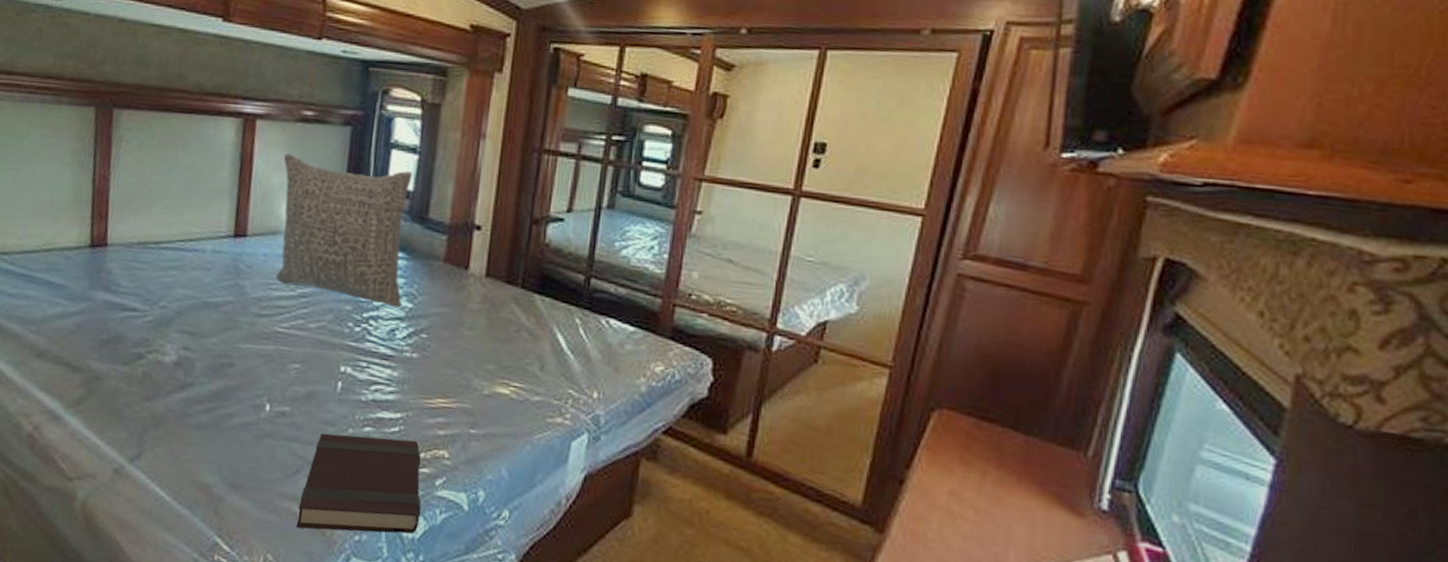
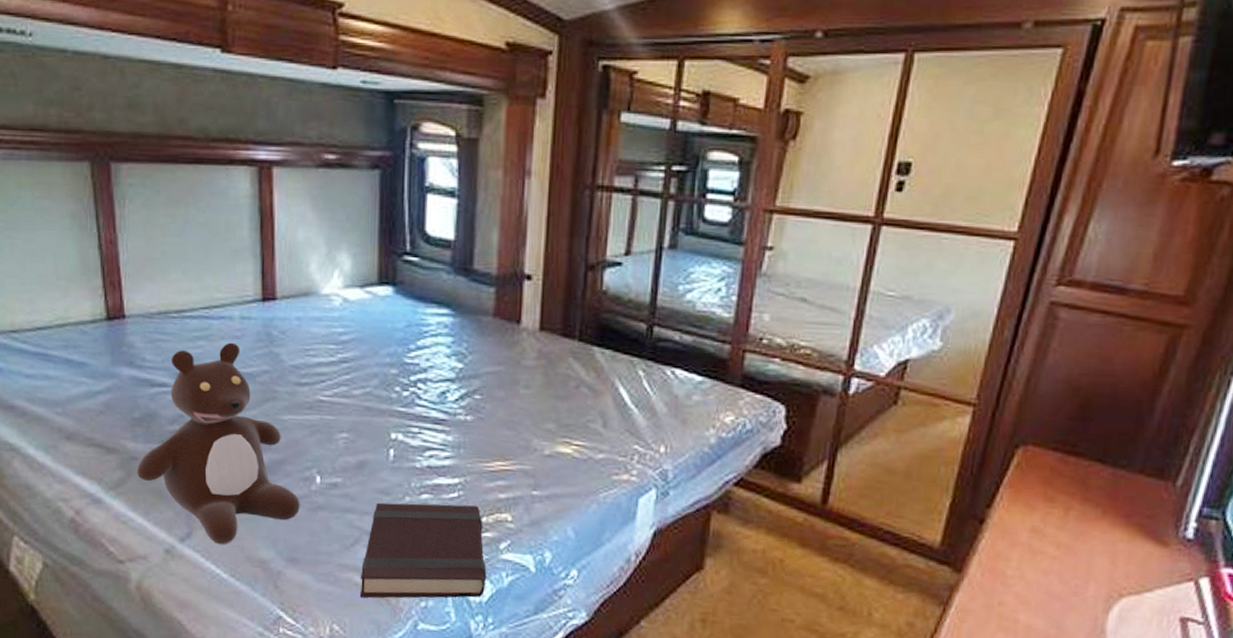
stuffed animal: none [97,273,248,468] -> present [137,342,300,545]
pillow: present [275,153,413,309] -> none [307,204,452,369]

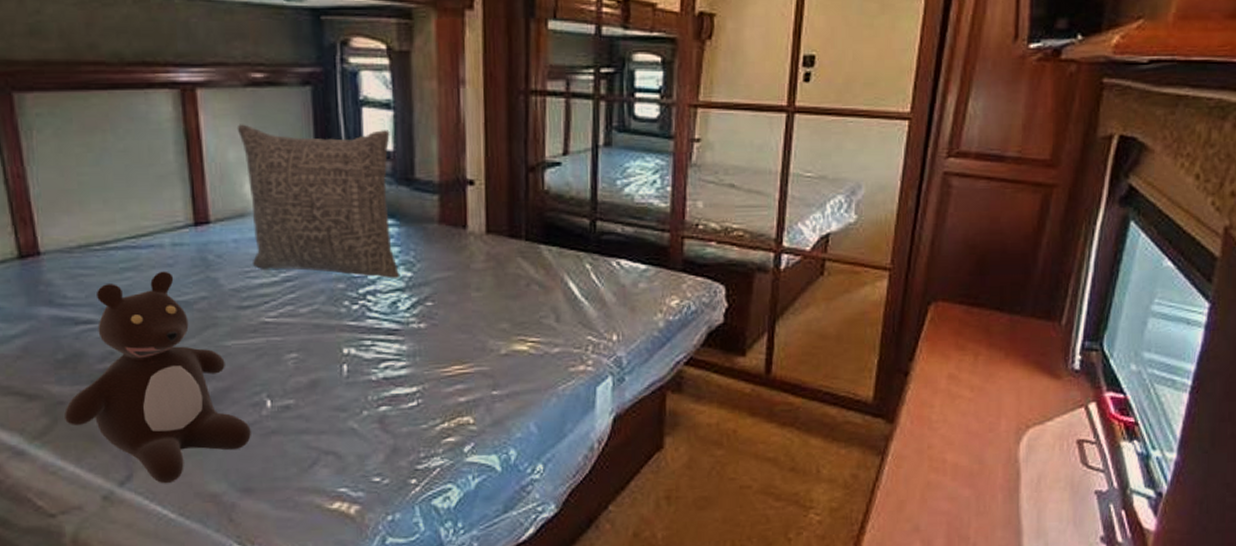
pillow: none [307,204,452,369] -> present [237,124,401,279]
book: present [359,502,487,598] -> none [321,411,453,519]

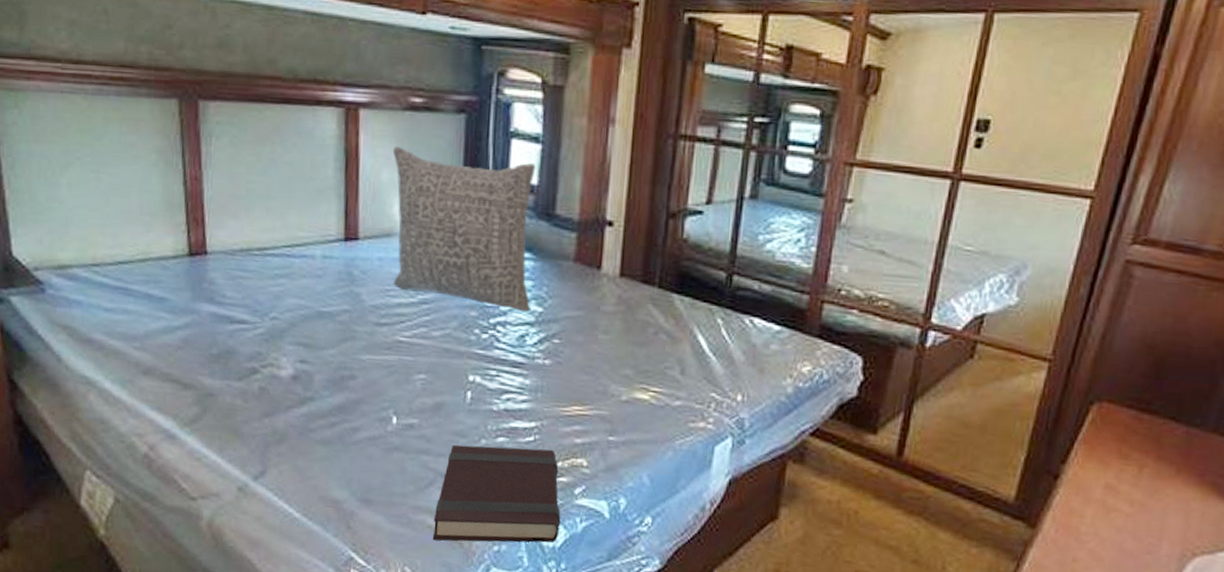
stuffed animal: present [64,271,251,484] -> none [213,281,376,484]
book: none [321,411,453,519] -> present [432,444,561,544]

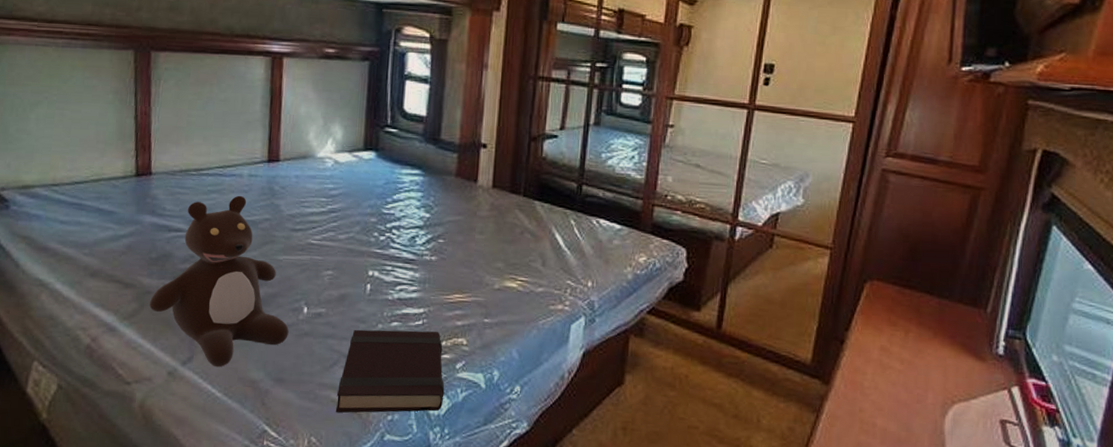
stuffed animal: none [213,281,376,484] -> present [150,195,289,368]
pillow: present [392,146,536,313] -> none [307,86,425,219]

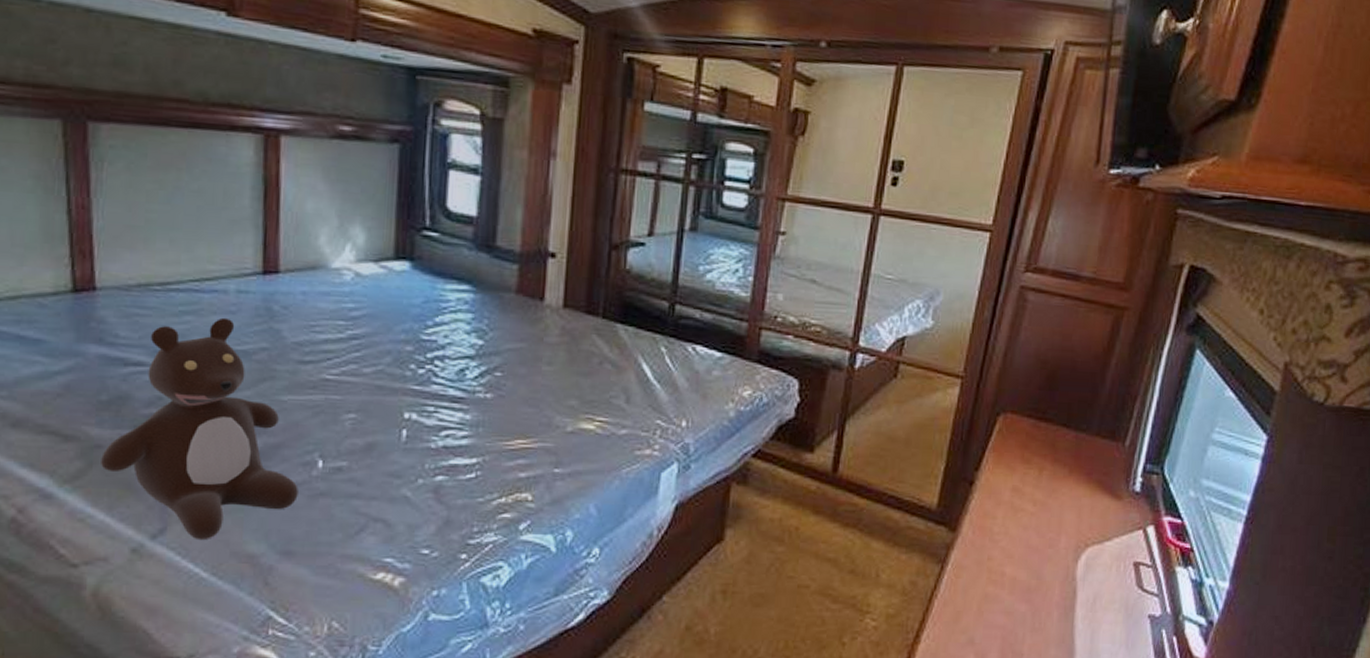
book: present [335,329,445,413] -> none [363,485,505,590]

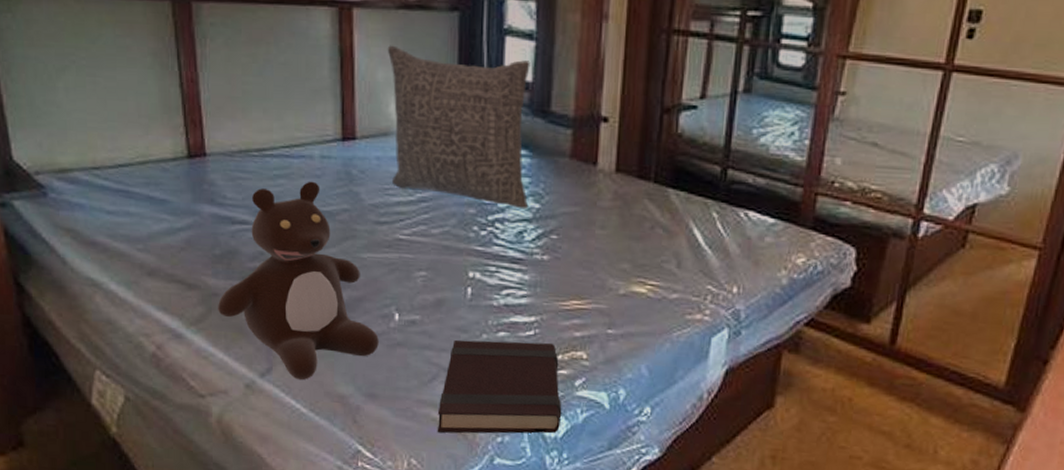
pillow: none [318,175,475,346] -> present [387,45,530,210]
book: none [363,485,505,590] -> present [437,339,562,434]

